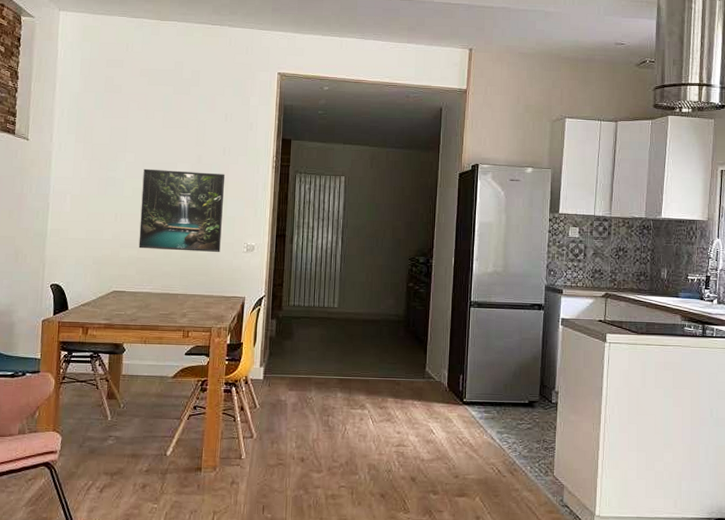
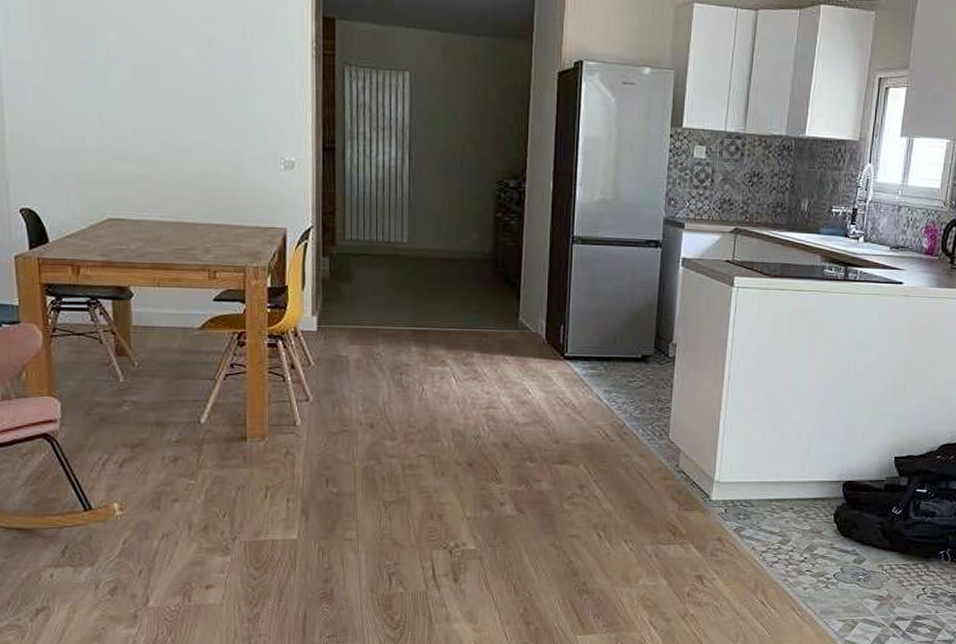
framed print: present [138,168,226,252] -> none [133,52,249,169]

